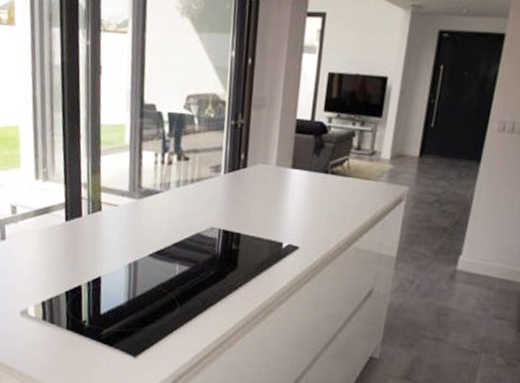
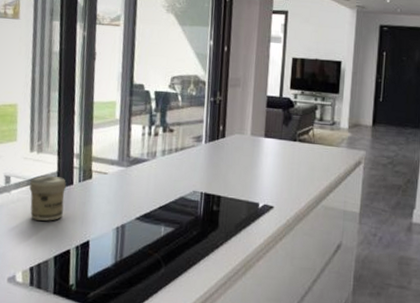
jar: none [37,206,75,255] -> present [29,176,66,221]

